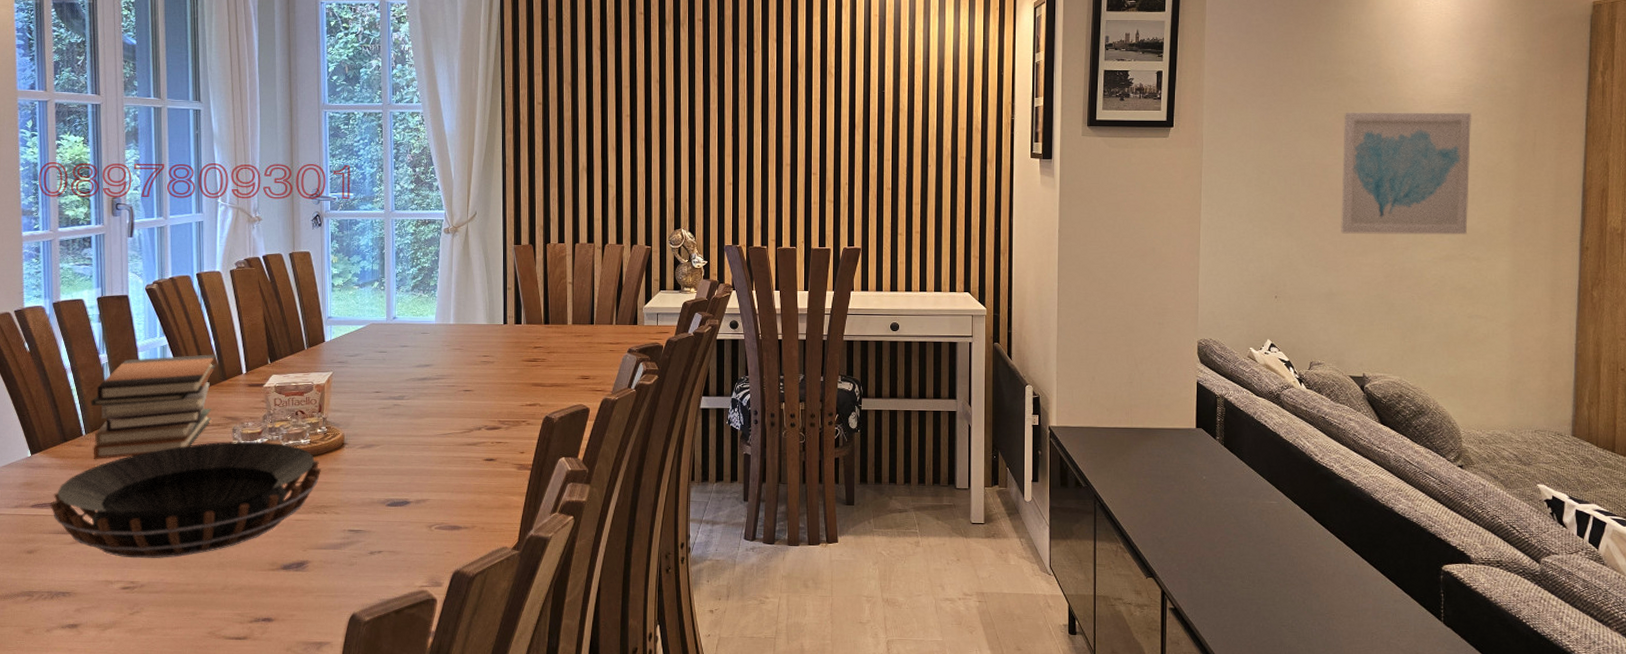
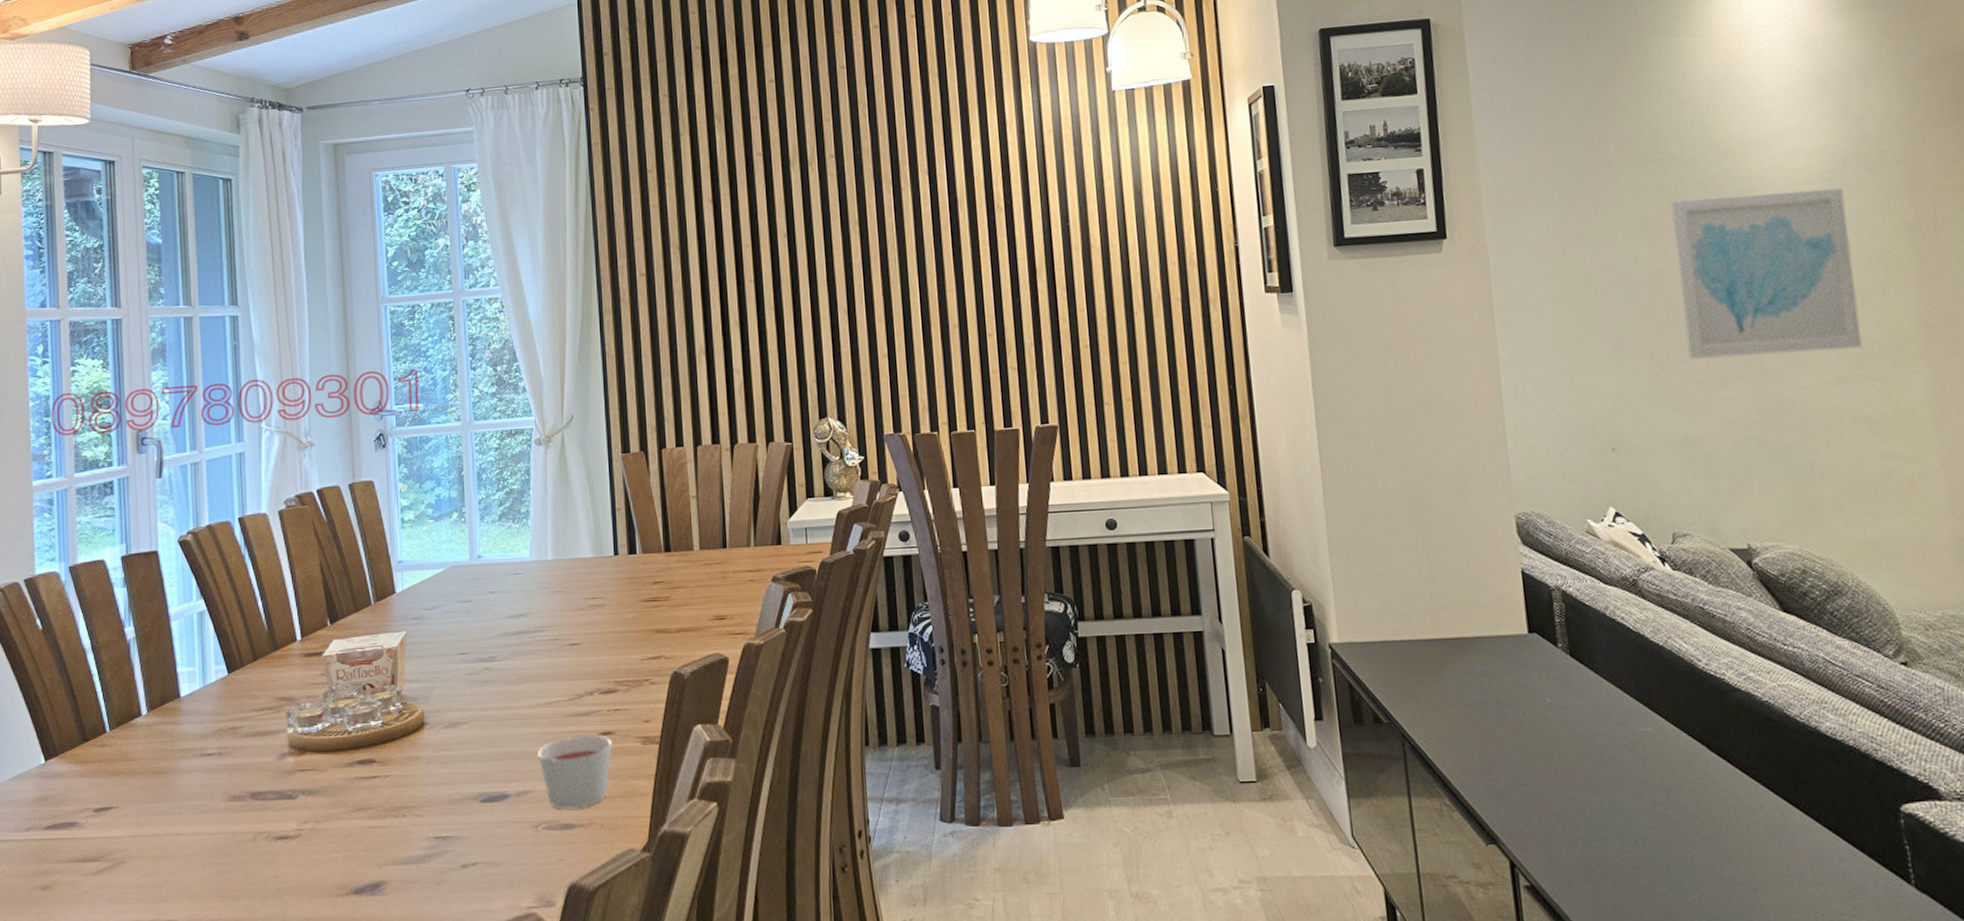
decorative bowl: present [50,441,321,559] -> none [68,727,397,890]
book stack: present [90,354,216,459] -> none [115,618,265,762]
candle: none [435,460,493,515] -> present [538,735,612,809]

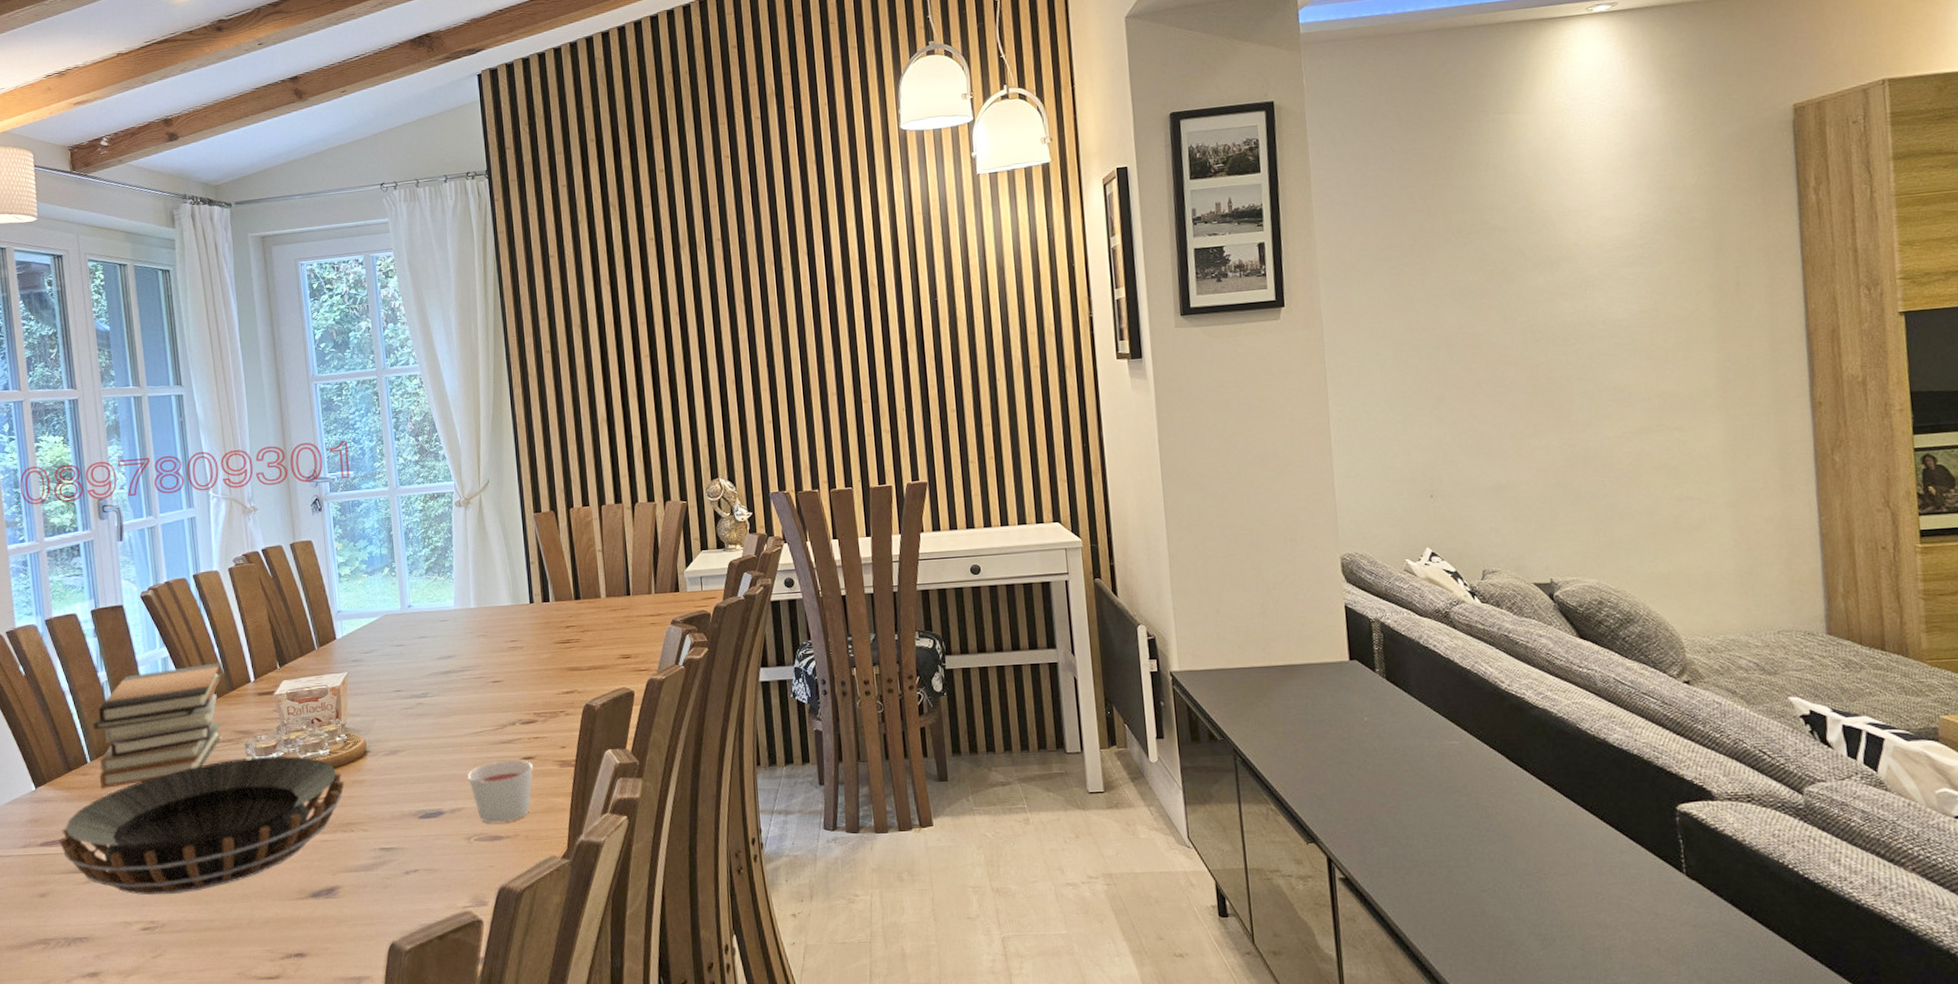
decorative bowl: none [68,727,397,890] -> present [59,756,344,896]
book stack: none [115,618,265,762] -> present [92,663,222,788]
wall art: present [1671,187,1862,359] -> none [1493,253,1663,414]

